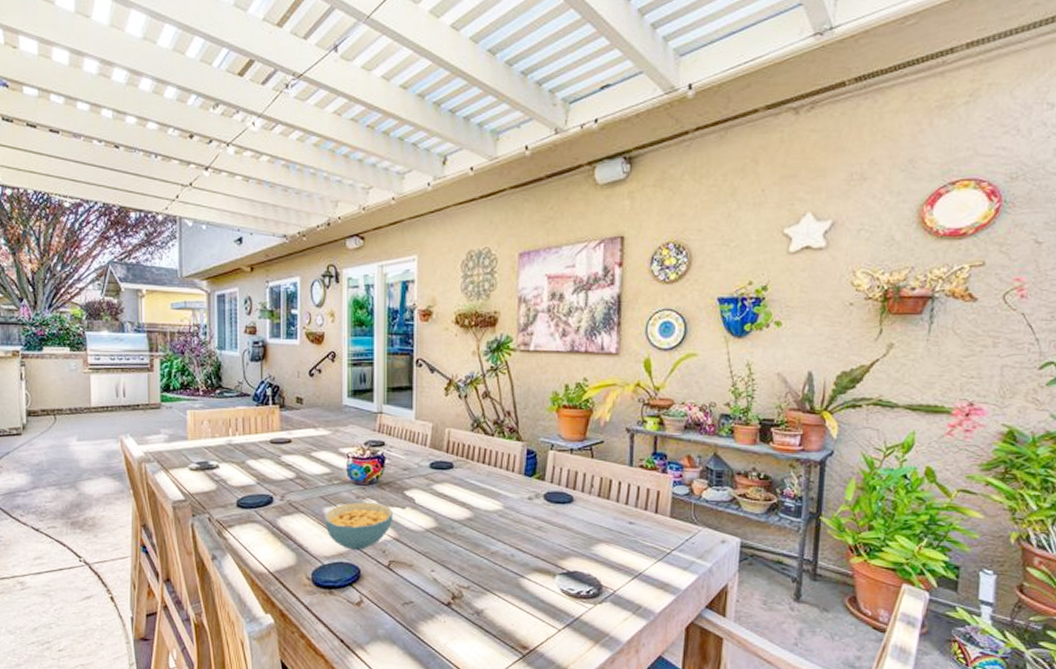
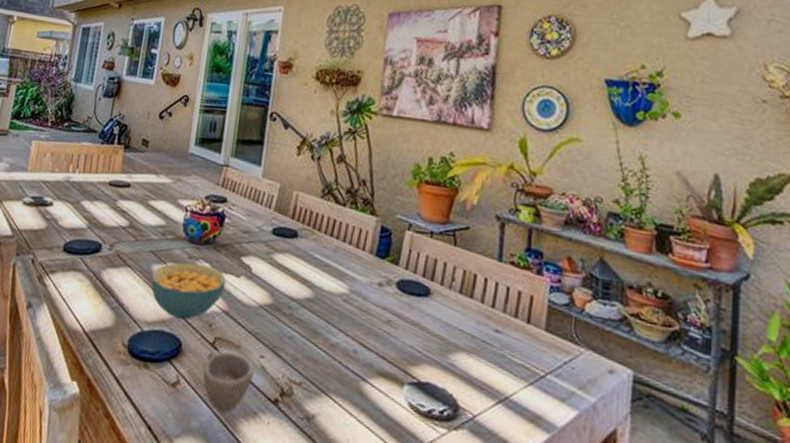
cup: none [382,570,427,620] -> present [202,350,254,413]

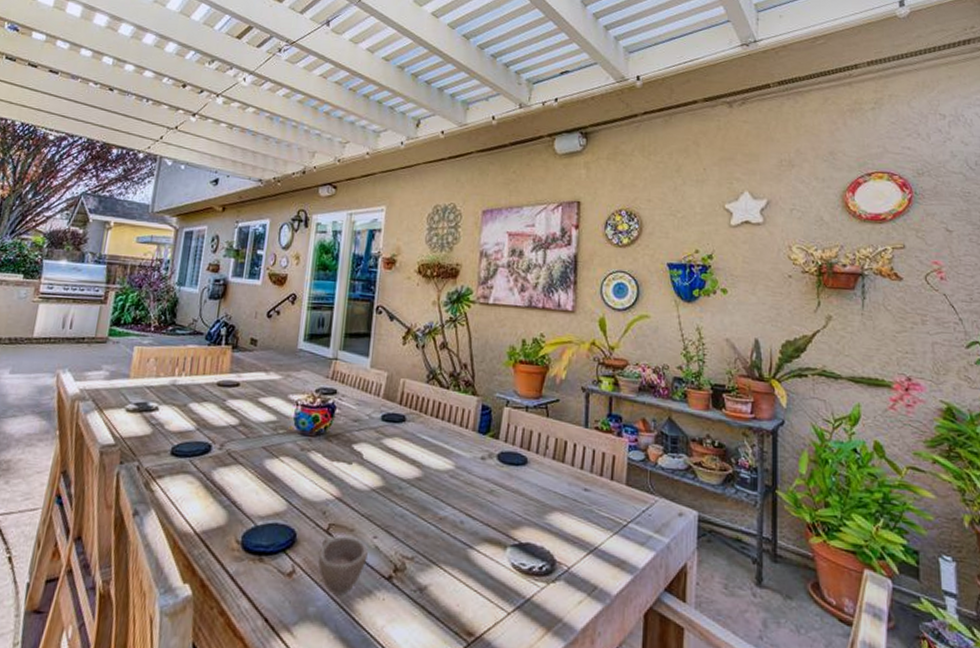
cereal bowl: present [151,262,227,320] -> none [264,454,339,510]

